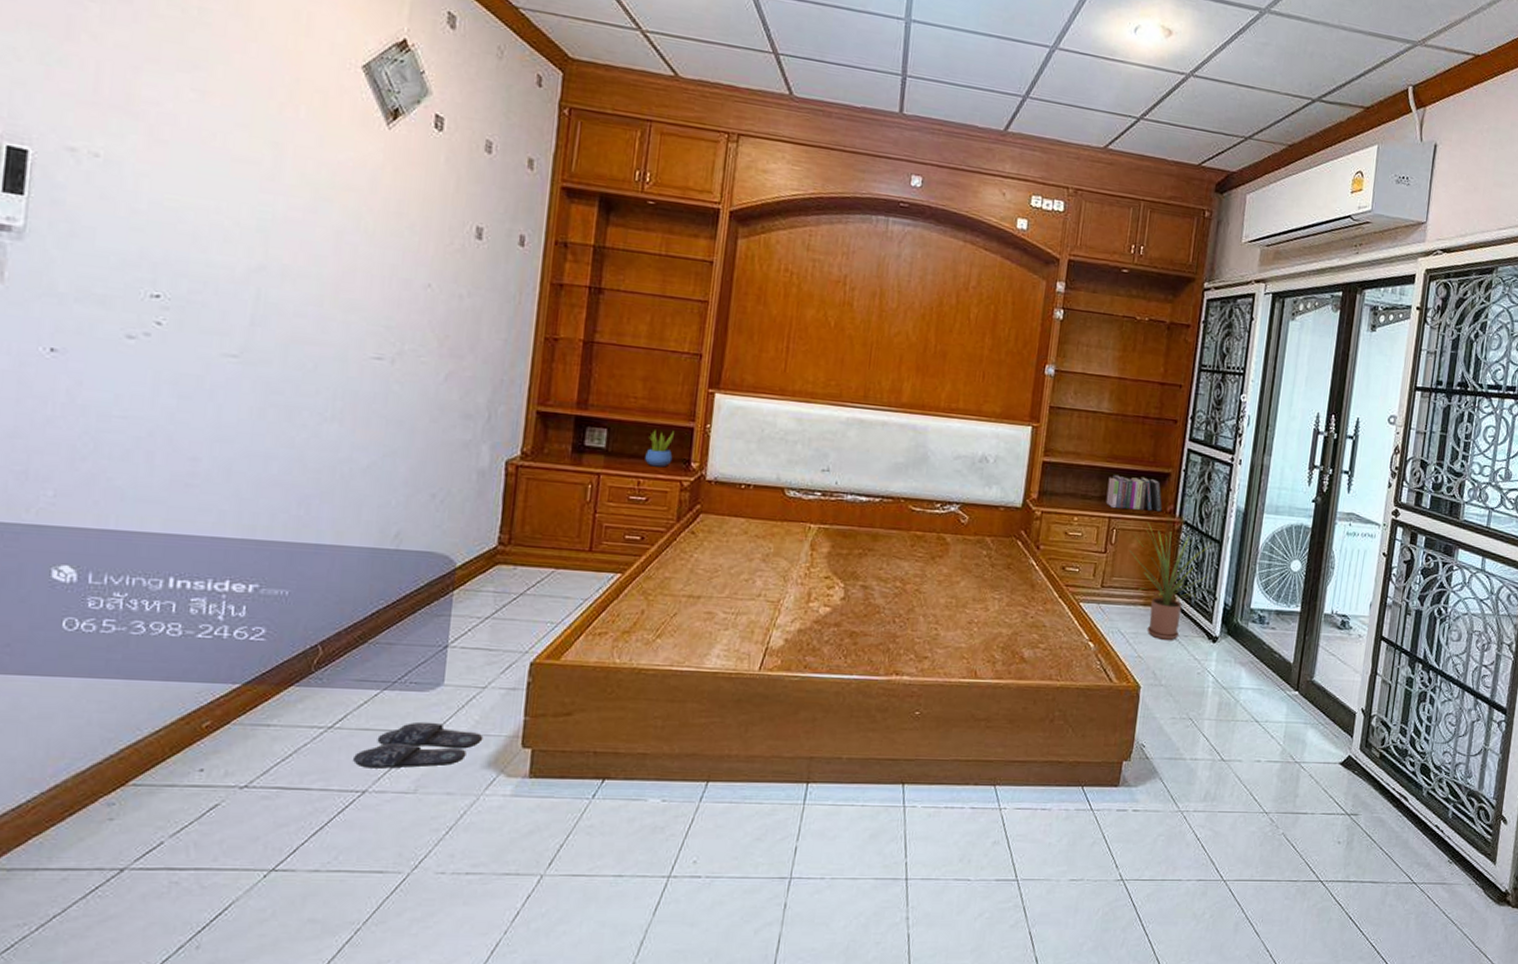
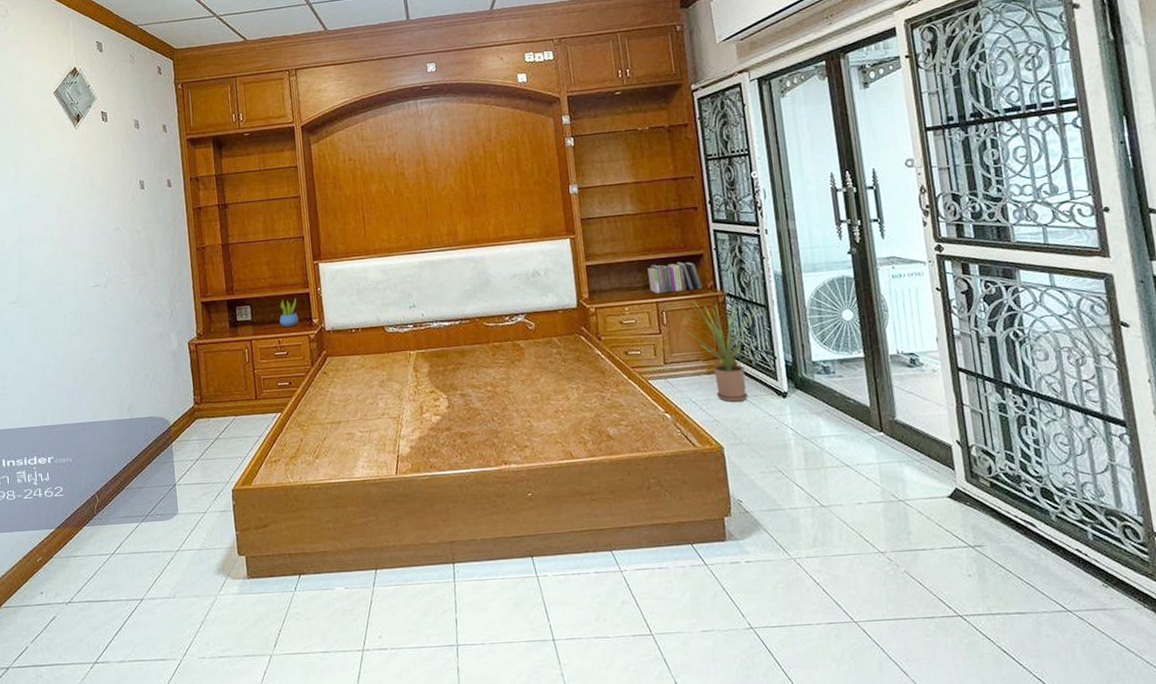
slippers: present [353,721,482,769] -> none [131,542,211,582]

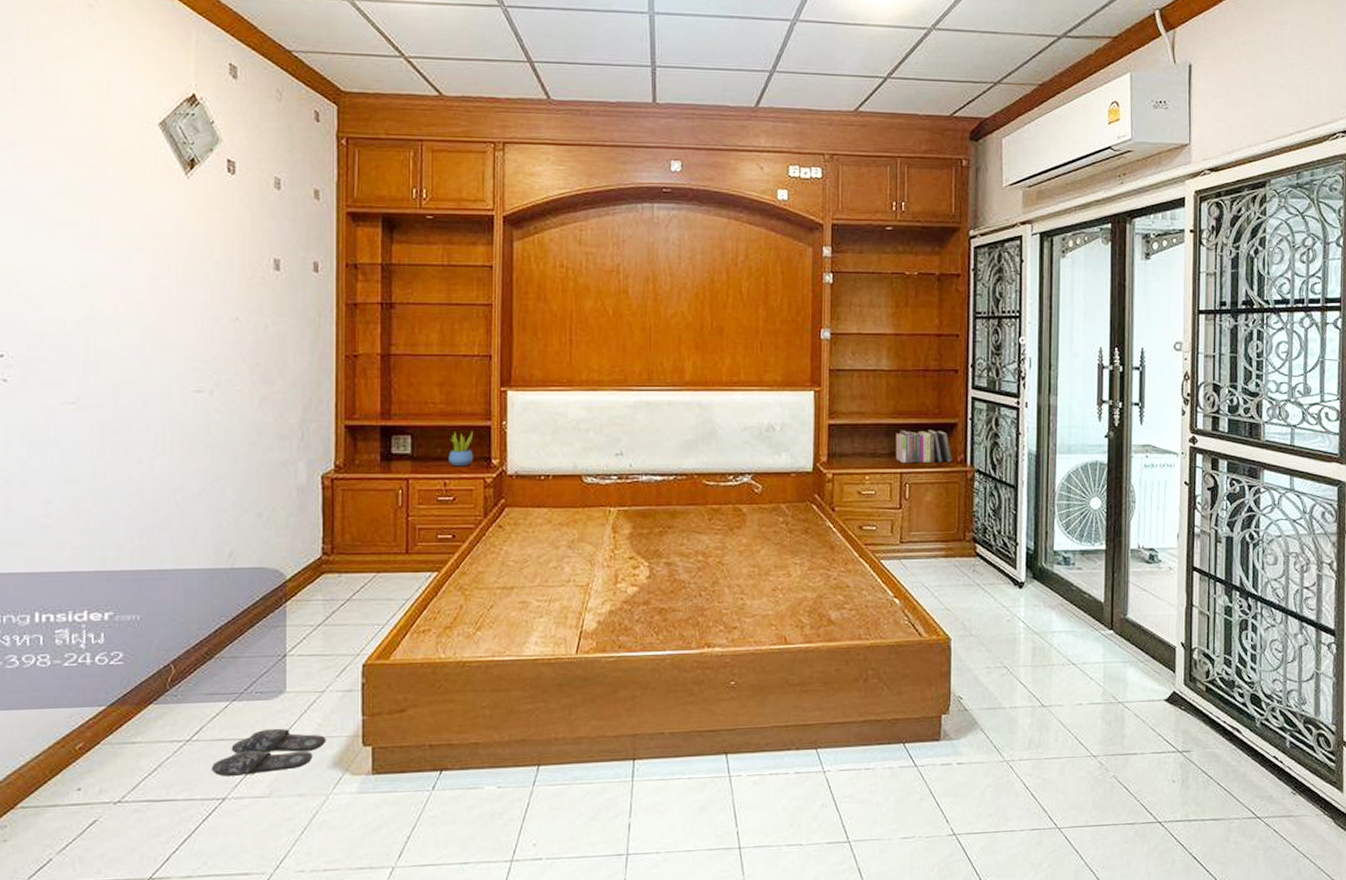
slippers: none [131,542,211,582] -> present [212,728,325,776]
house plant: present [682,300,765,402] -> none [924,473,1009,590]

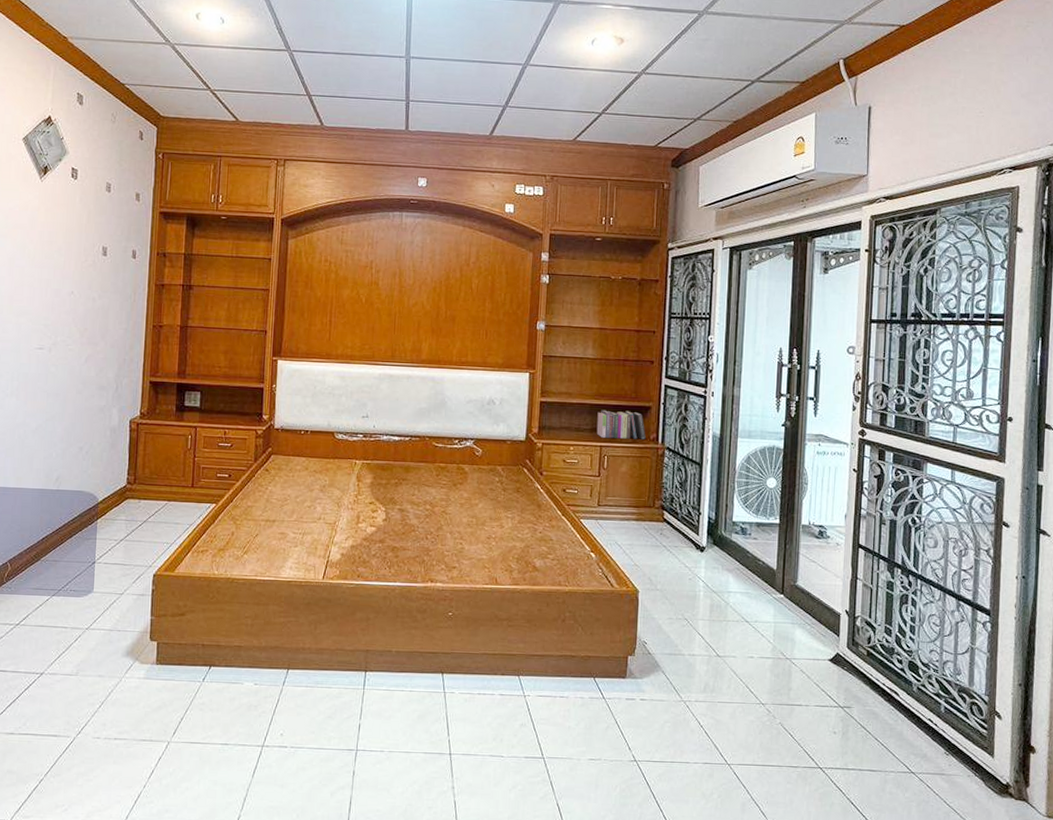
slippers: present [212,728,325,776] -> none [34,620,121,656]
succulent plant: present [448,430,474,467] -> none [229,391,249,420]

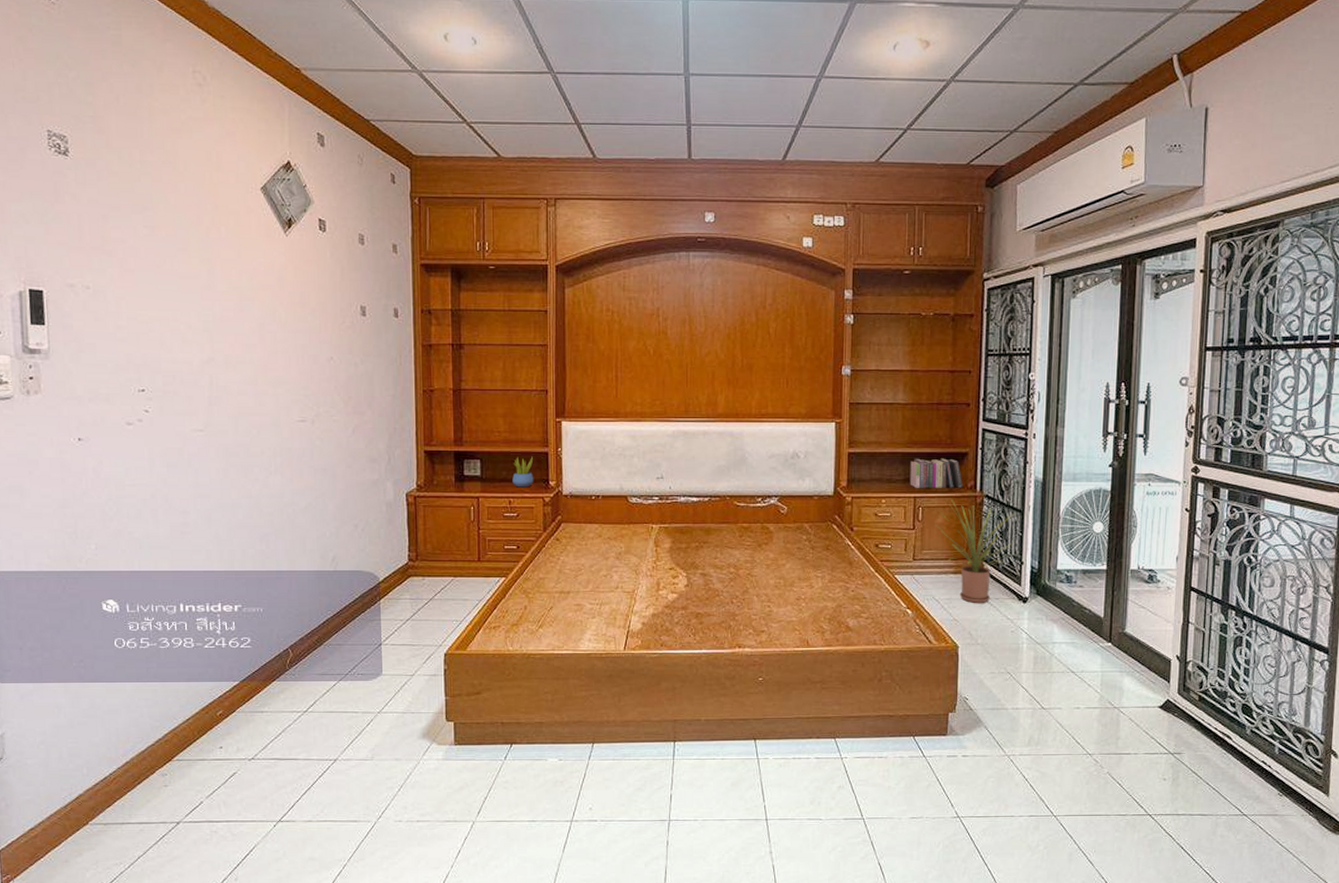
succulent plant: none [229,391,249,420] -> present [512,456,534,487]
house plant: none [620,448,694,550] -> present [936,498,1015,603]

